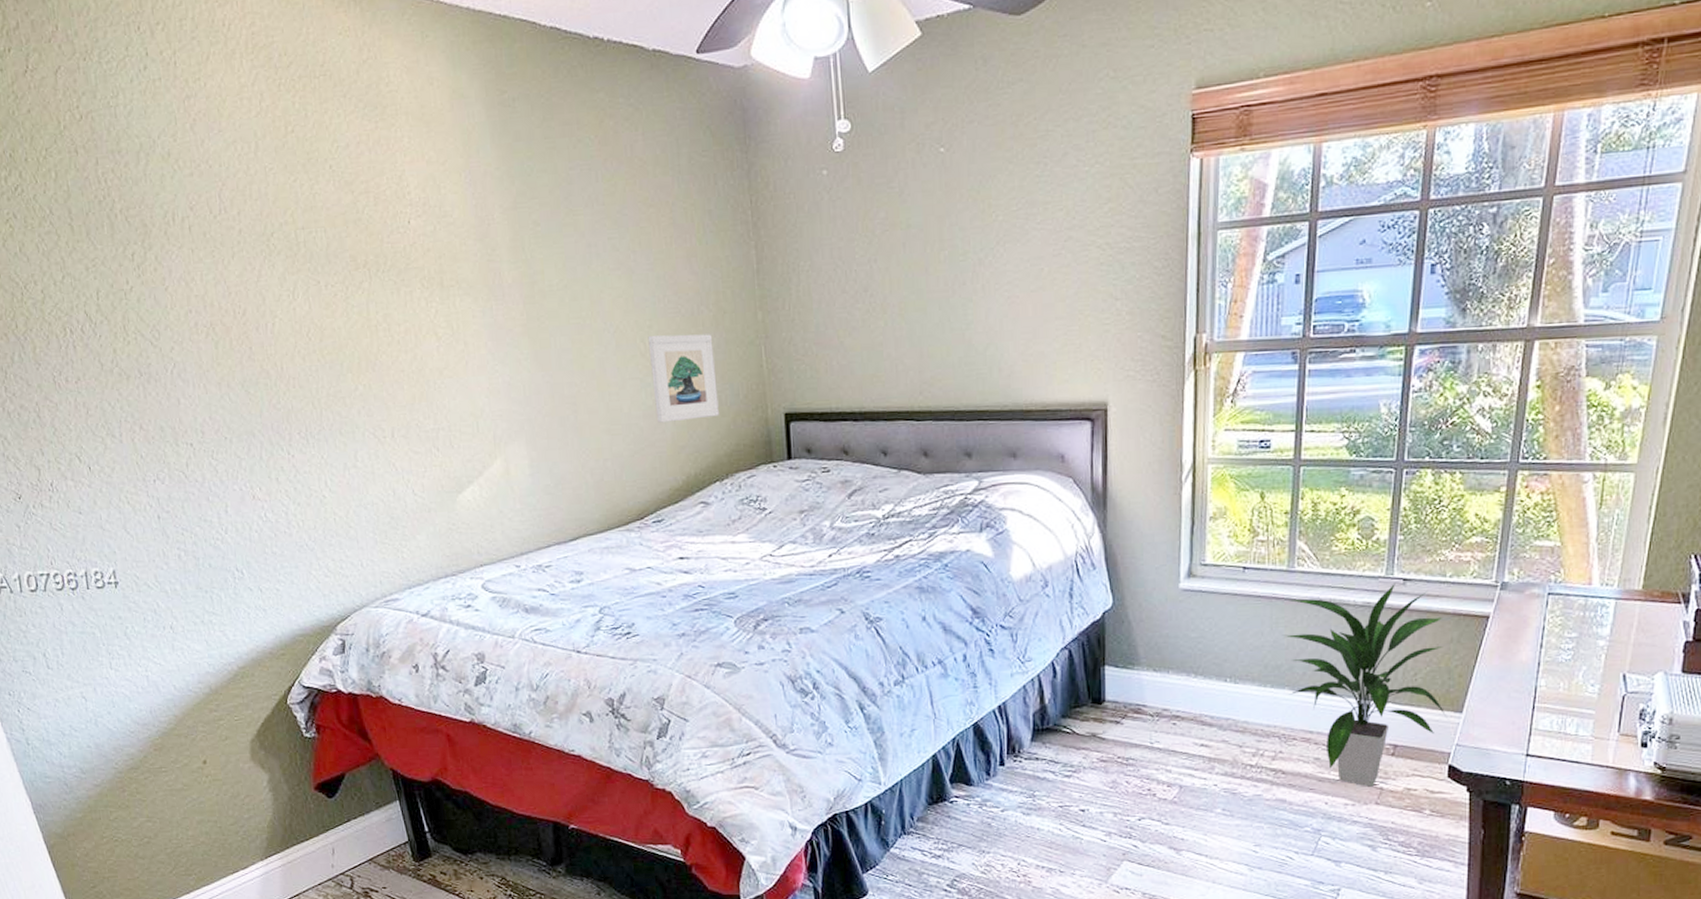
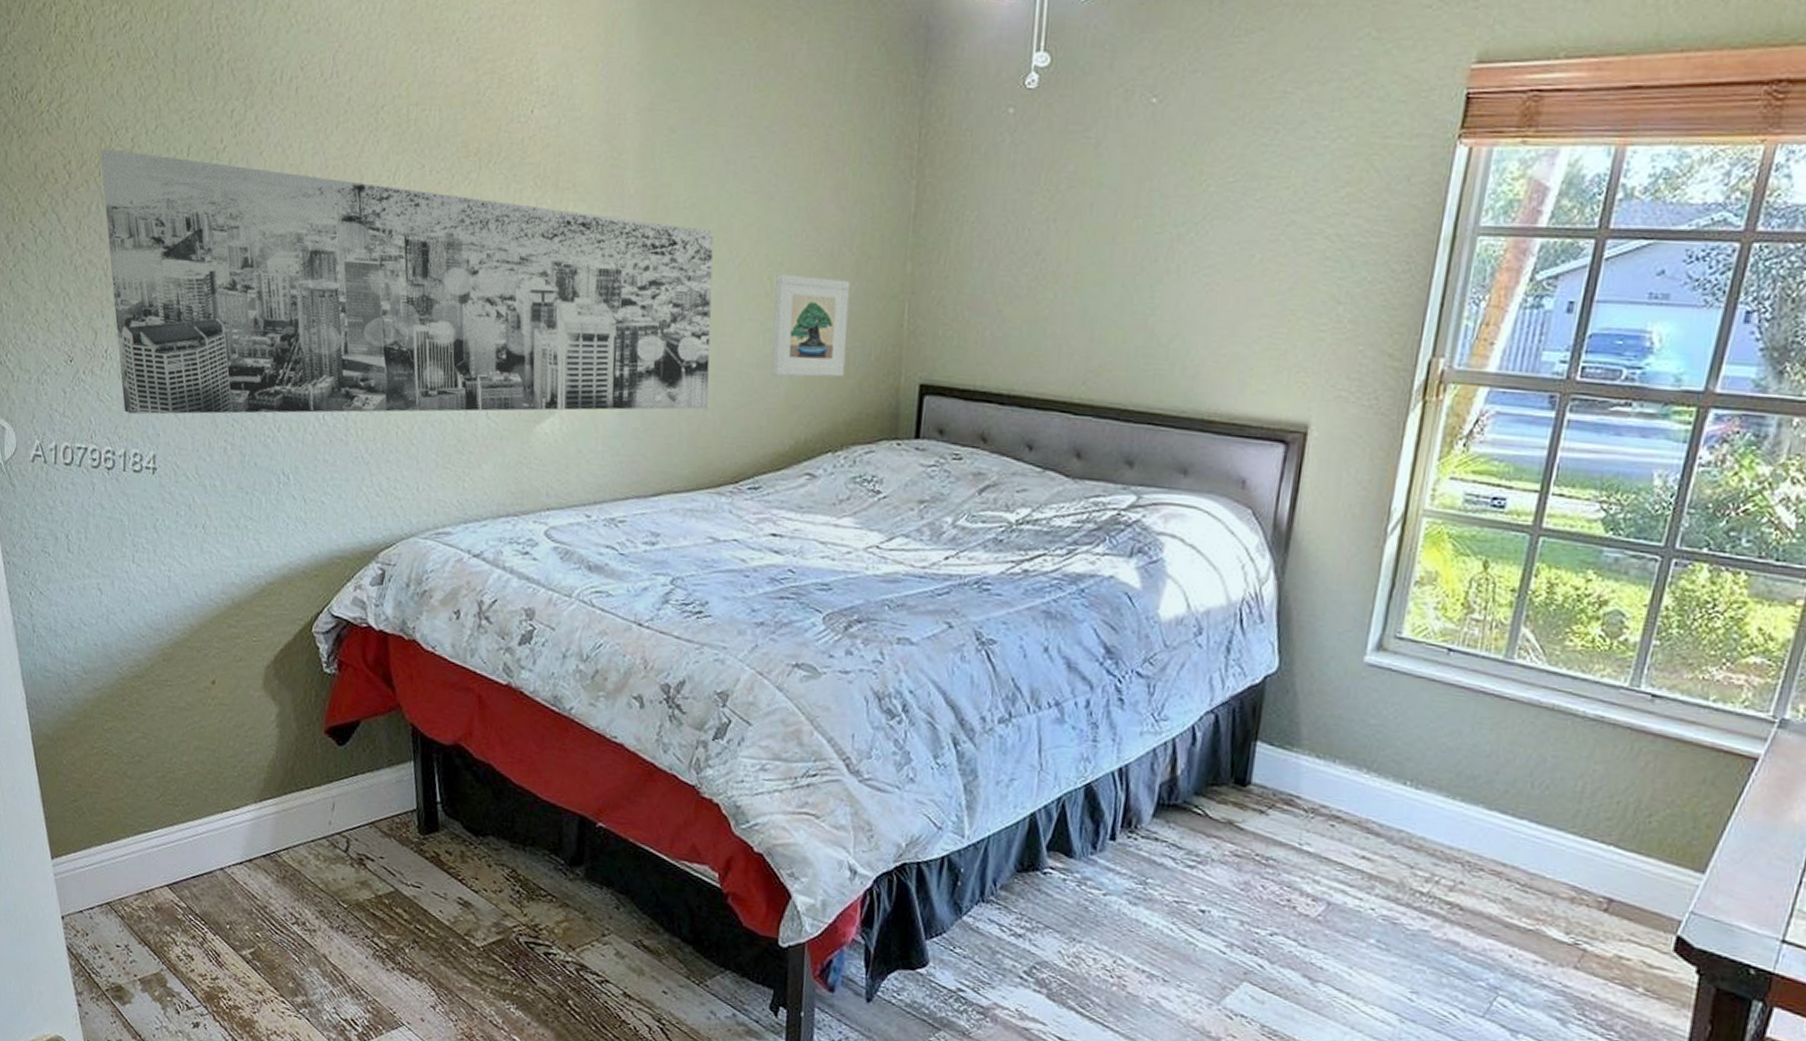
wall art: none [13,302,606,537] -> present [100,148,714,415]
indoor plant: present [1282,582,1447,787] -> none [1484,697,1695,946]

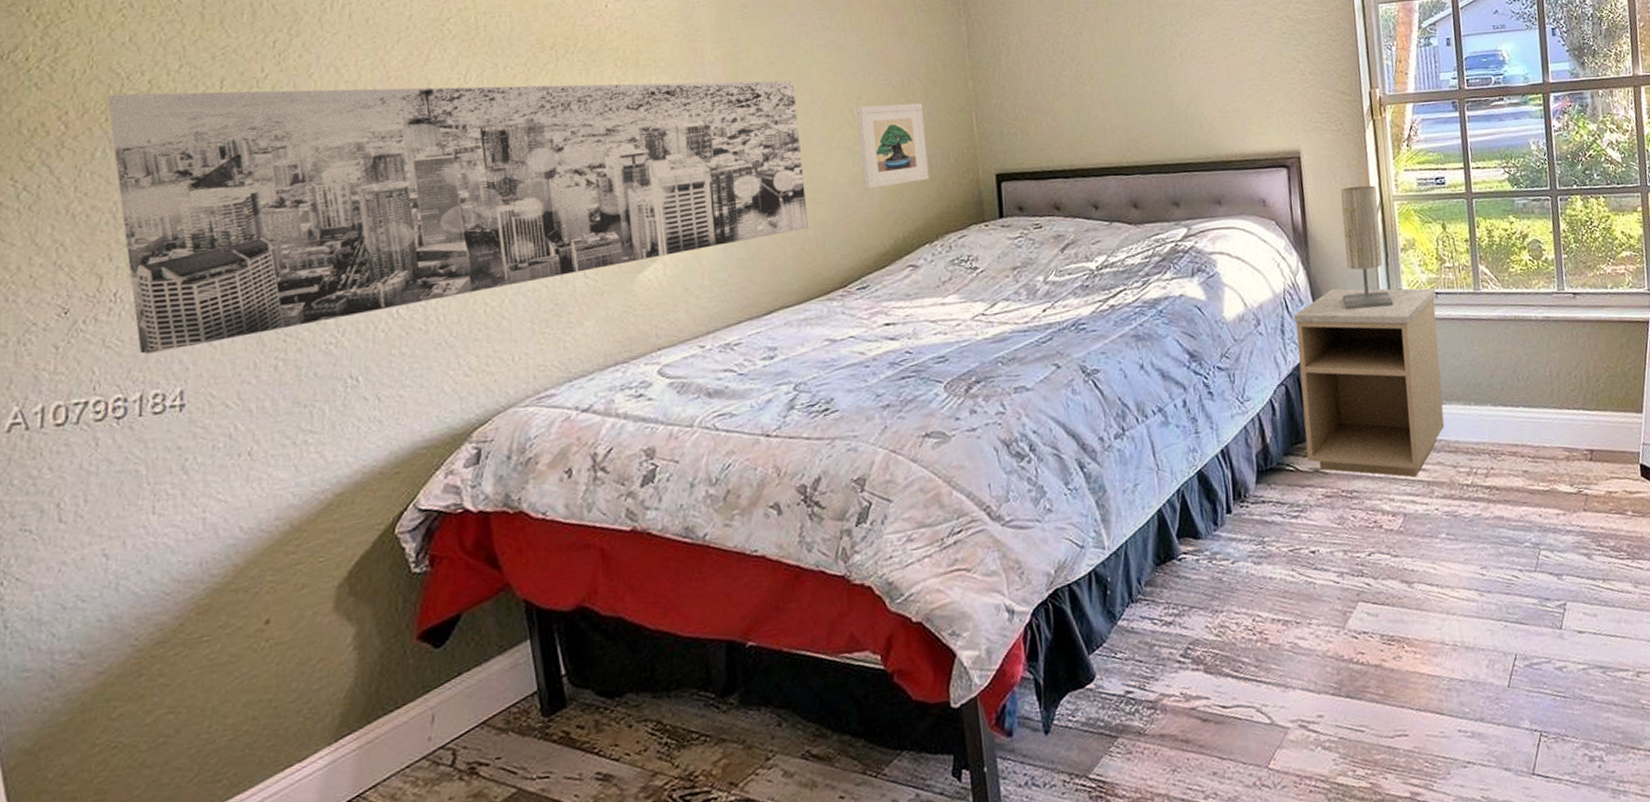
nightstand: none [1222,611,1448,865] -> present [1293,288,1445,478]
table lamp: none [1317,485,1402,651] -> present [1340,185,1394,310]

